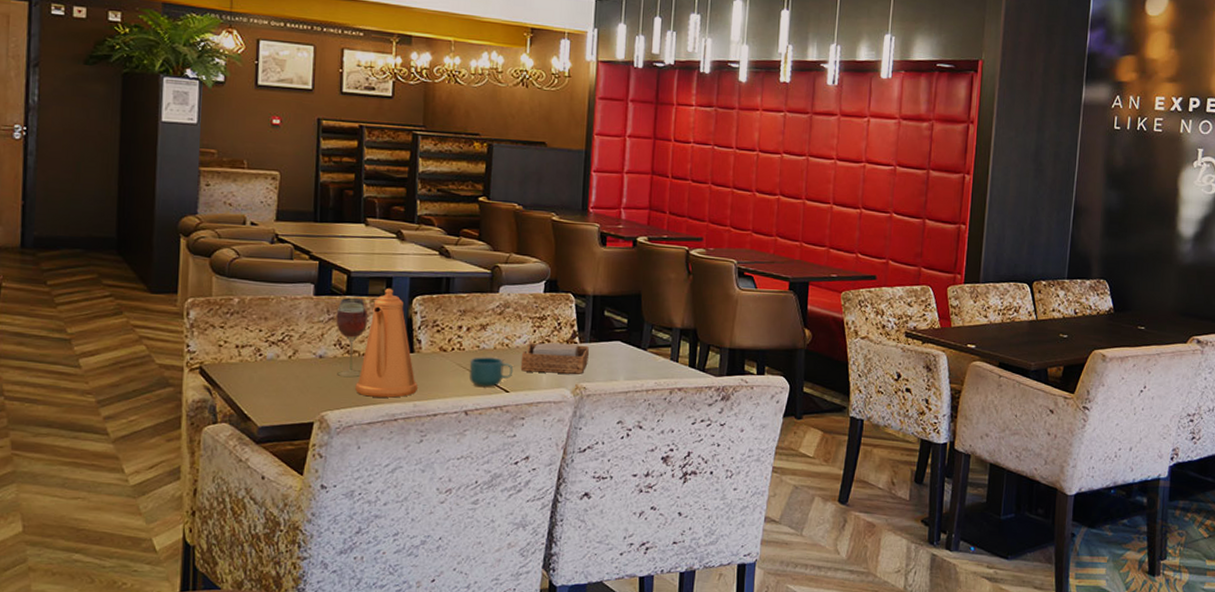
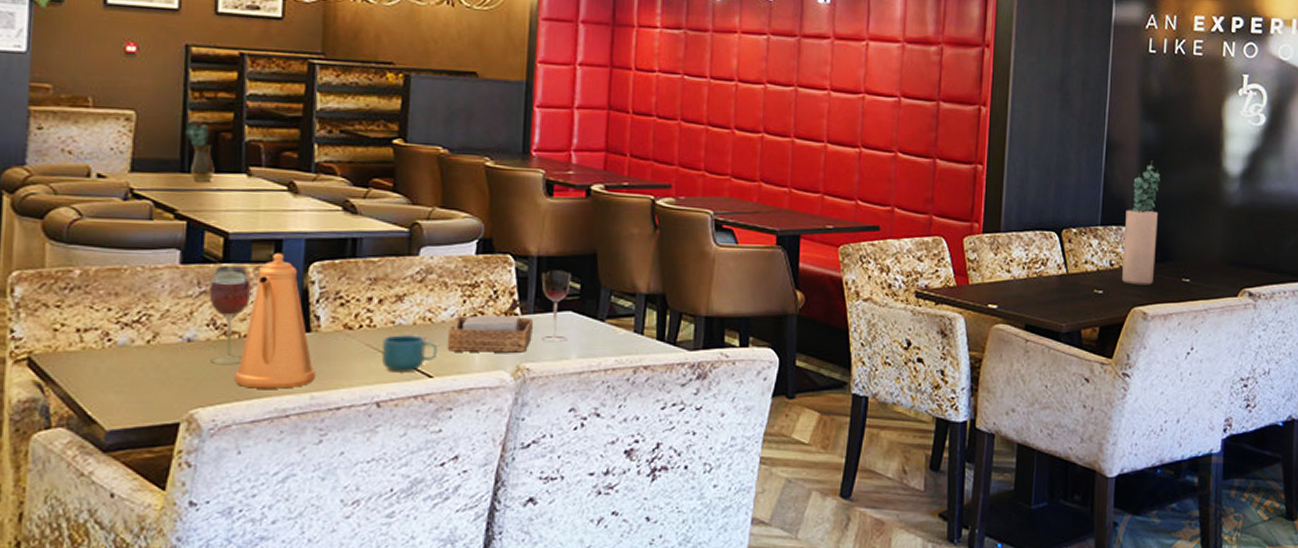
vase: none [317,180,340,231] -> present [184,121,215,183]
wineglass: none [596,307,621,367] -> present [541,270,572,343]
vase: none [1084,223,1121,332] -> present [1121,161,1160,285]

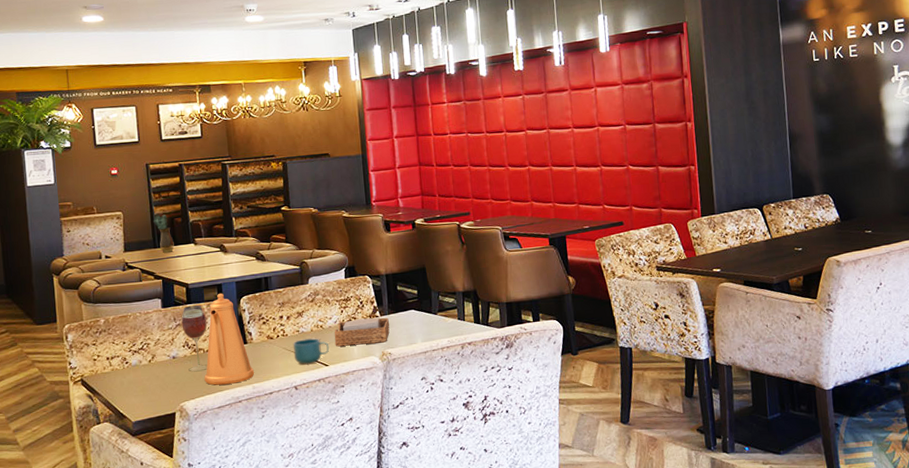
wineglass: present [541,270,572,343] -> none [390,282,413,333]
vase: present [1121,161,1160,285] -> none [812,143,842,241]

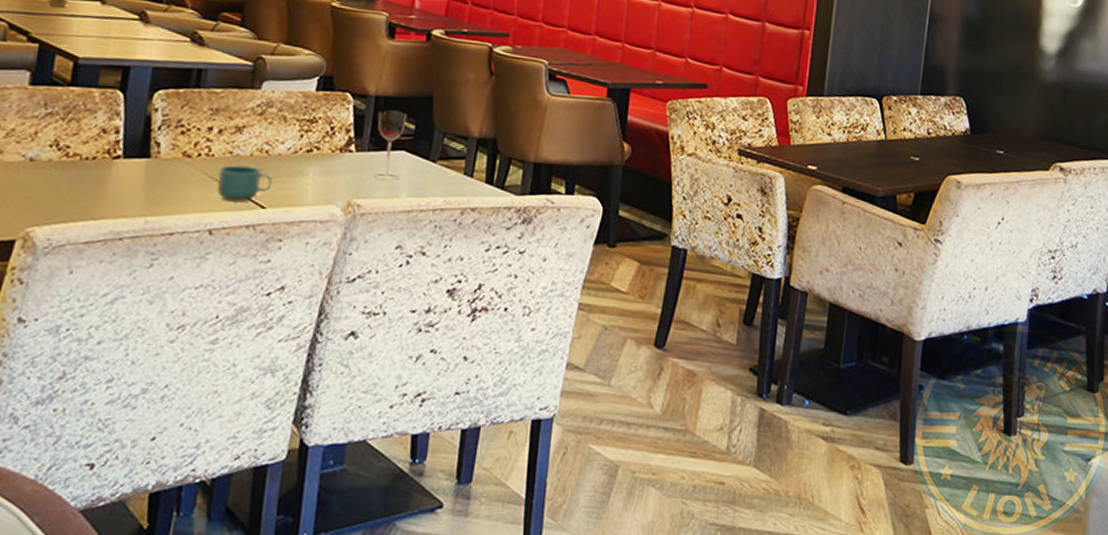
wineglass: present [181,304,208,372] -> none [50,88,97,187]
coffee pot: present [204,293,255,386] -> none [72,79,153,212]
napkin holder: present [334,317,390,347] -> none [281,150,367,189]
wineglass: none [390,282,413,333] -> present [374,110,408,181]

